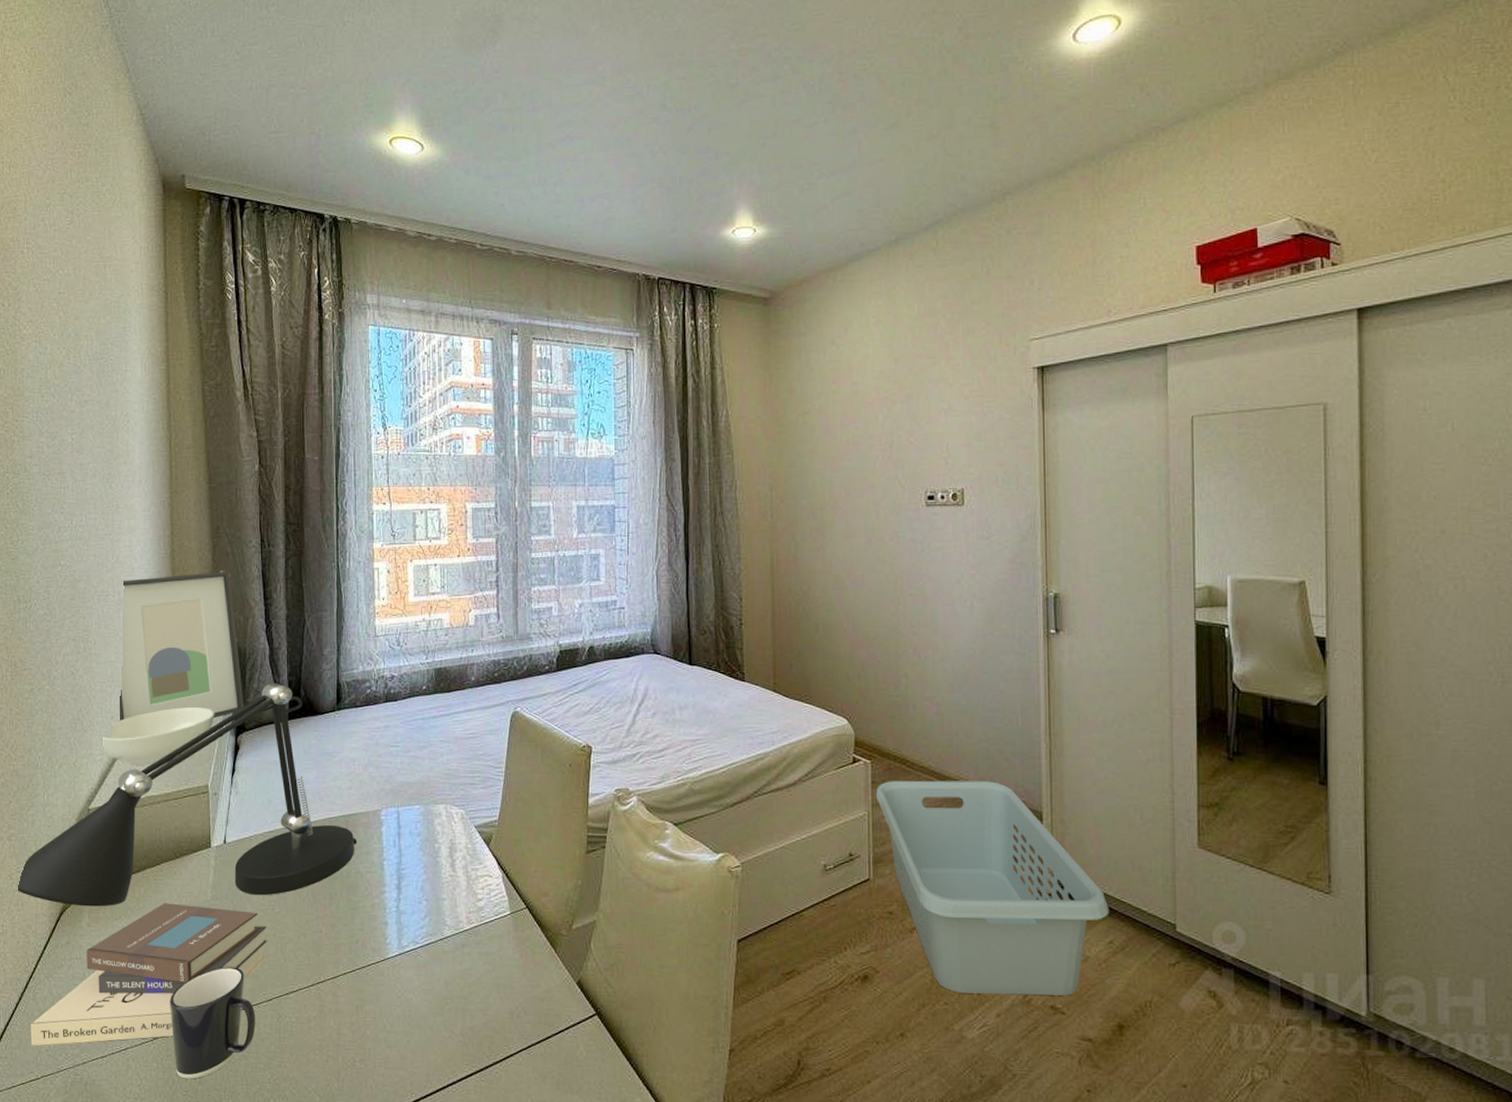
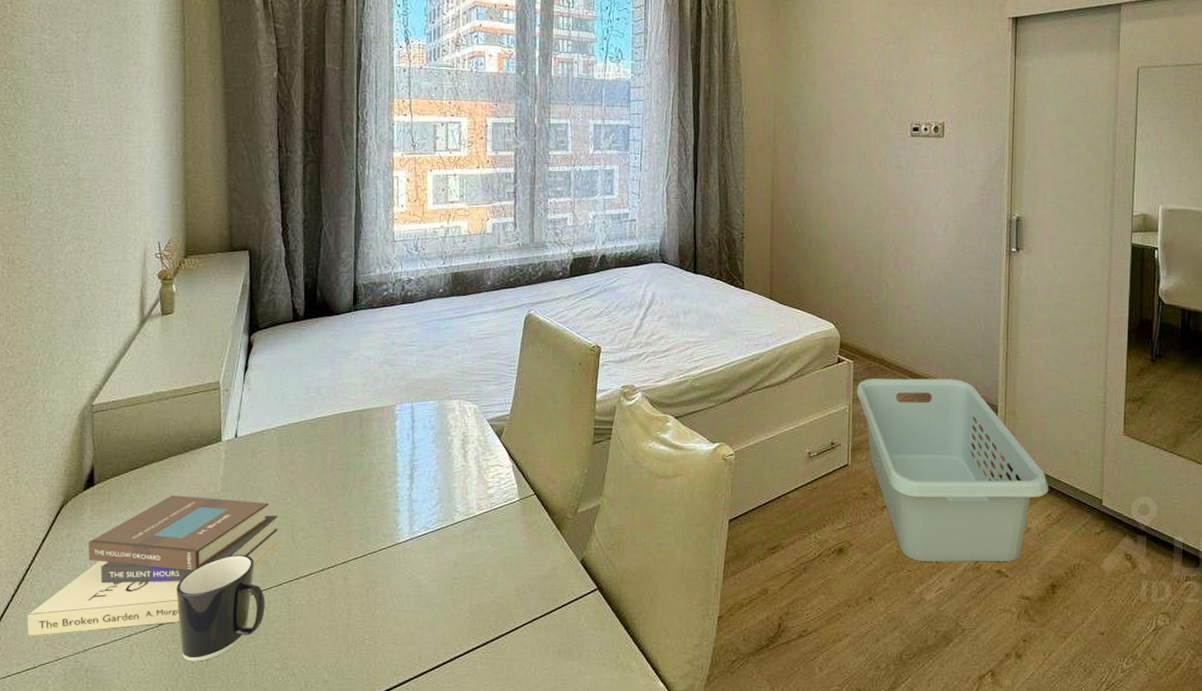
desk lamp: present [16,683,358,907] -> none [12,284,371,500]
bowl: present [101,707,215,766] -> none [106,306,228,363]
picture frame: present [115,570,245,723] -> none [122,174,259,321]

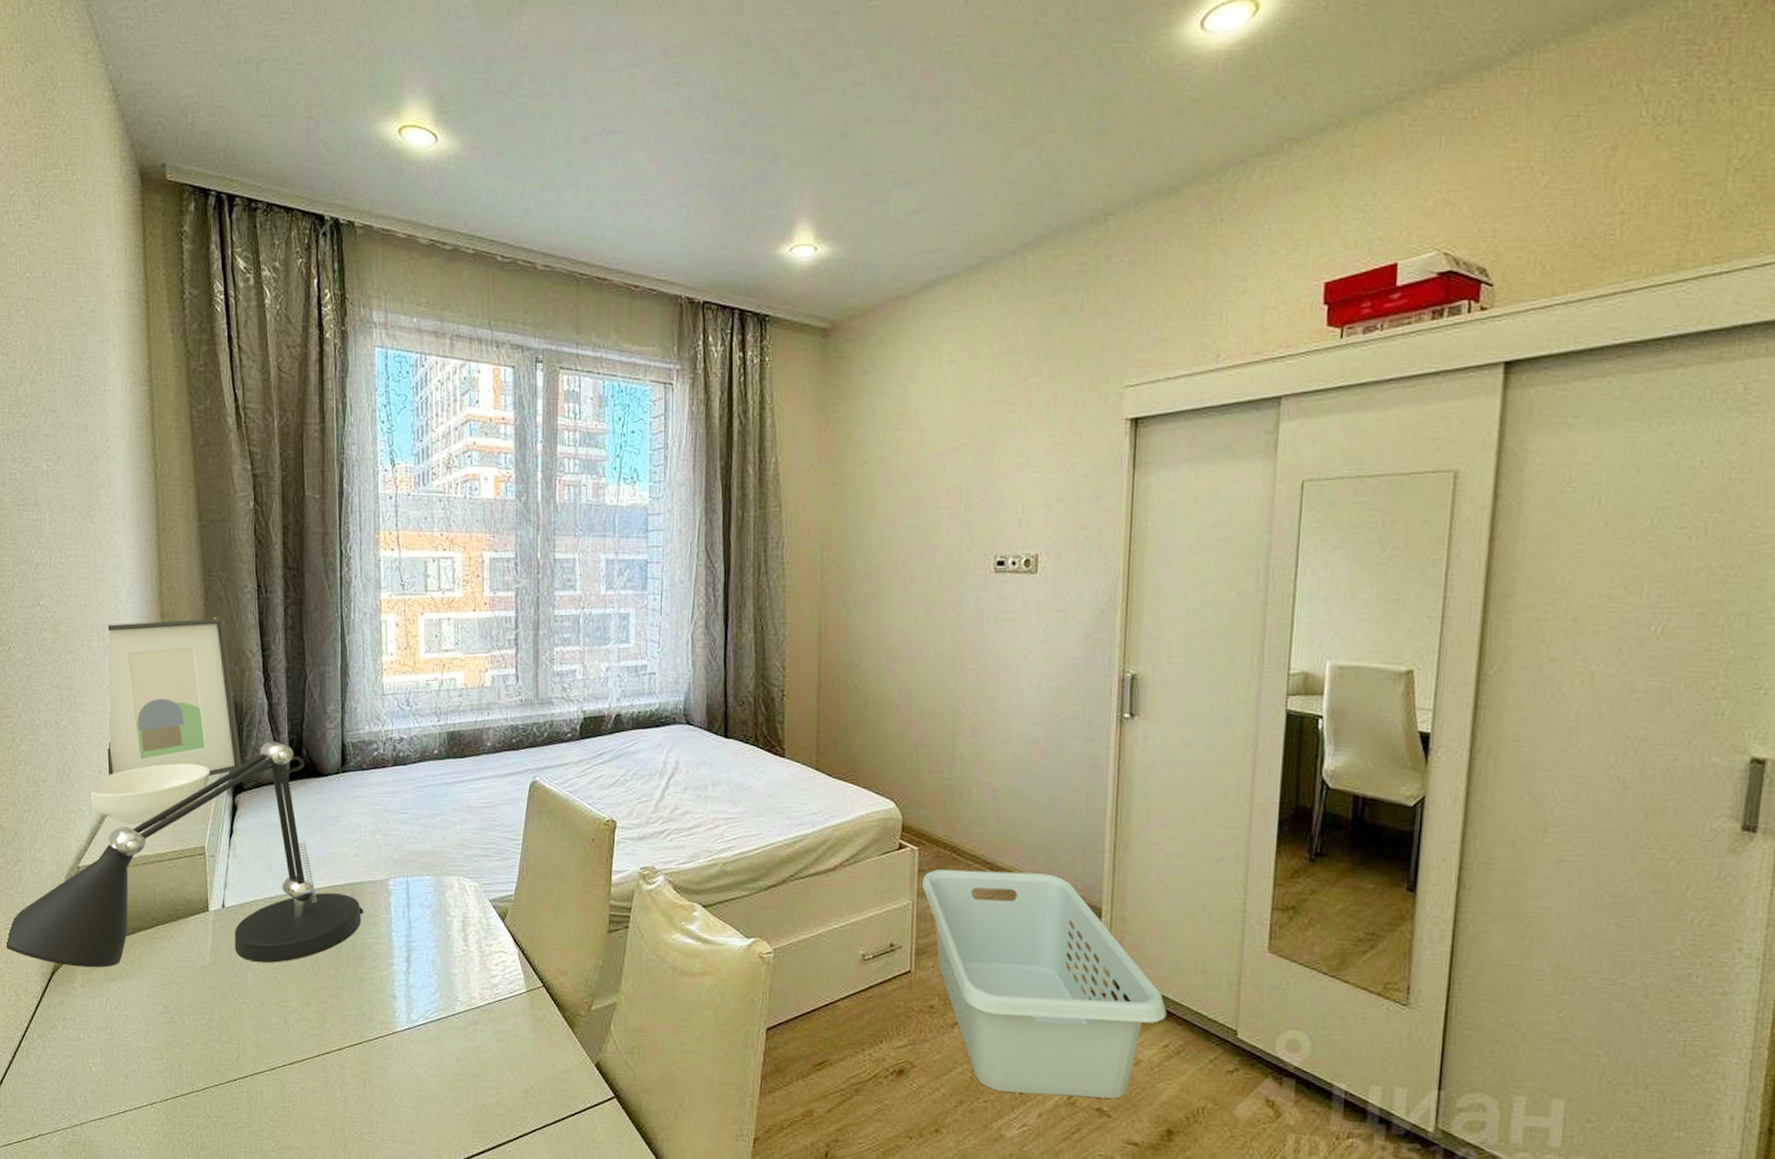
desk lamp: none [12,284,371,500] -> present [4,741,364,968]
books: present [27,495,278,636] -> none [25,966,269,1106]
bowl: none [106,306,228,363] -> present [89,763,211,824]
picture frame: none [122,174,259,321] -> present [104,617,242,777]
mug: present [176,554,265,662] -> none [169,1033,259,1145]

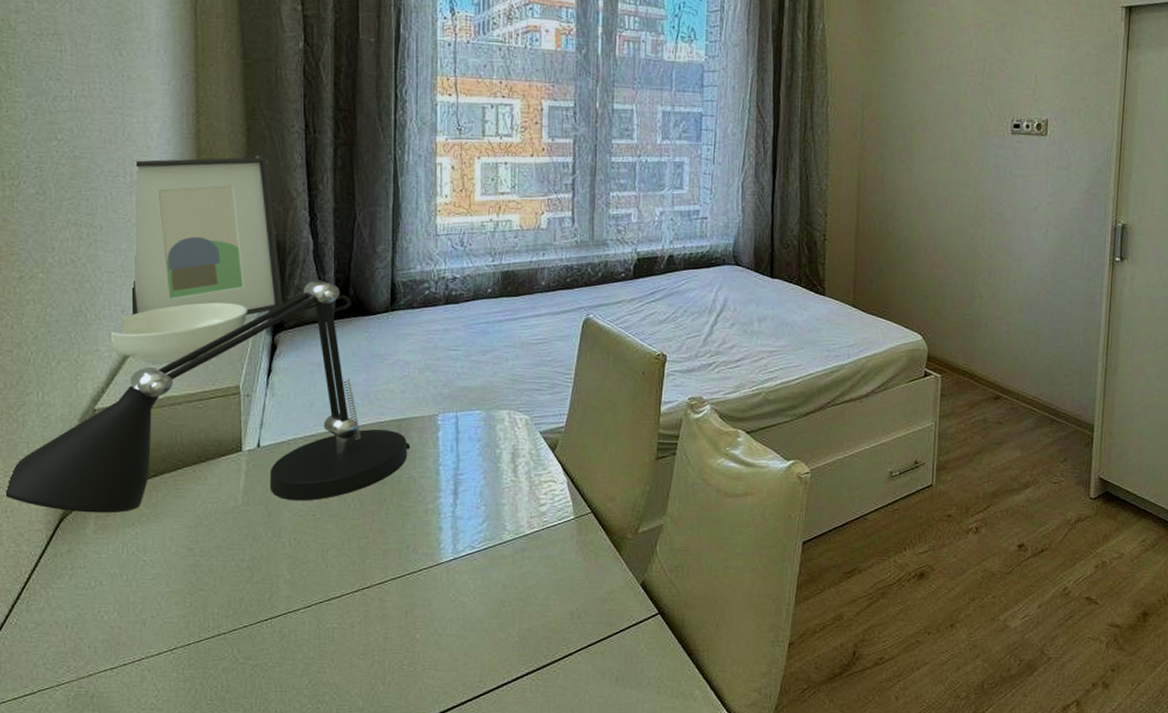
laundry basket: present [922,869,1167,1099] -> none [944,394,1145,589]

